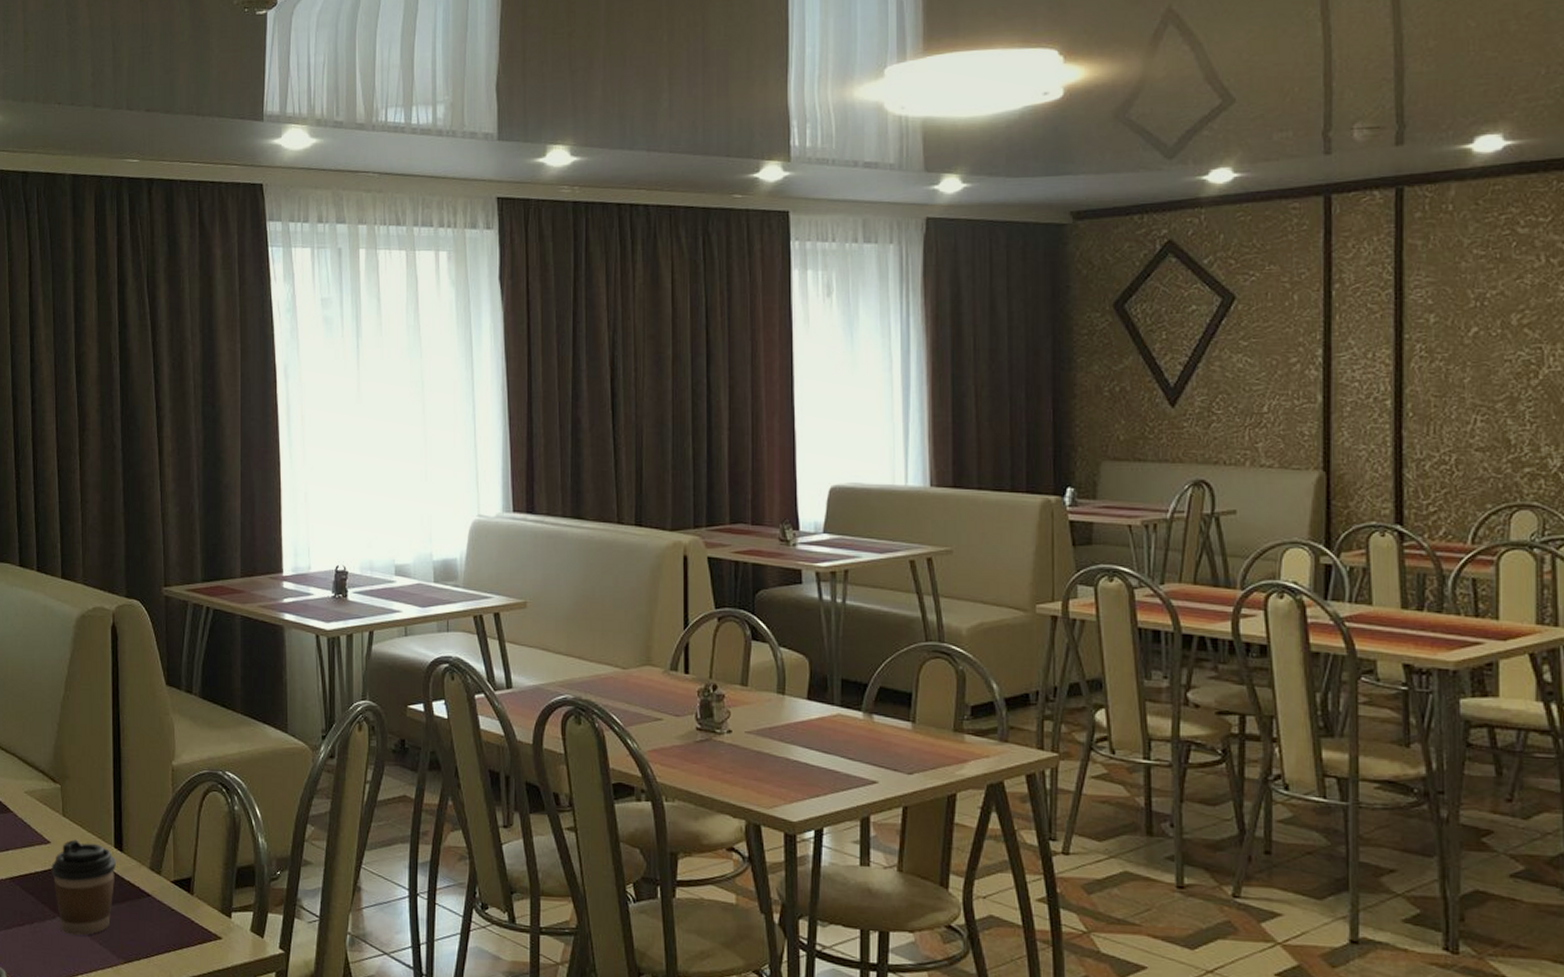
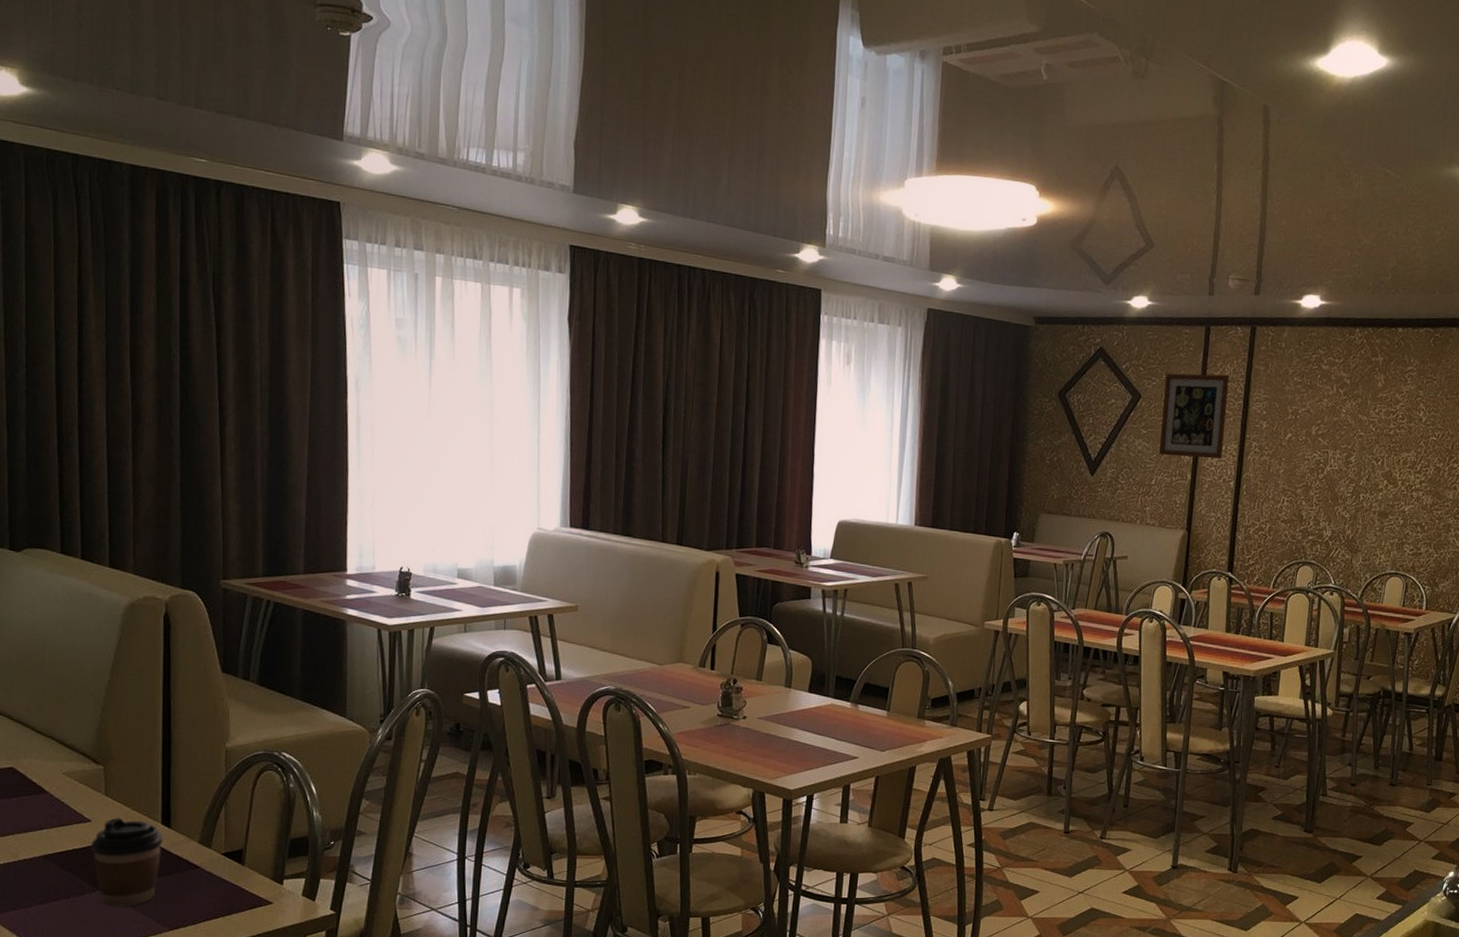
wall art: none [1269,256,1370,372] -> present [1158,373,1230,459]

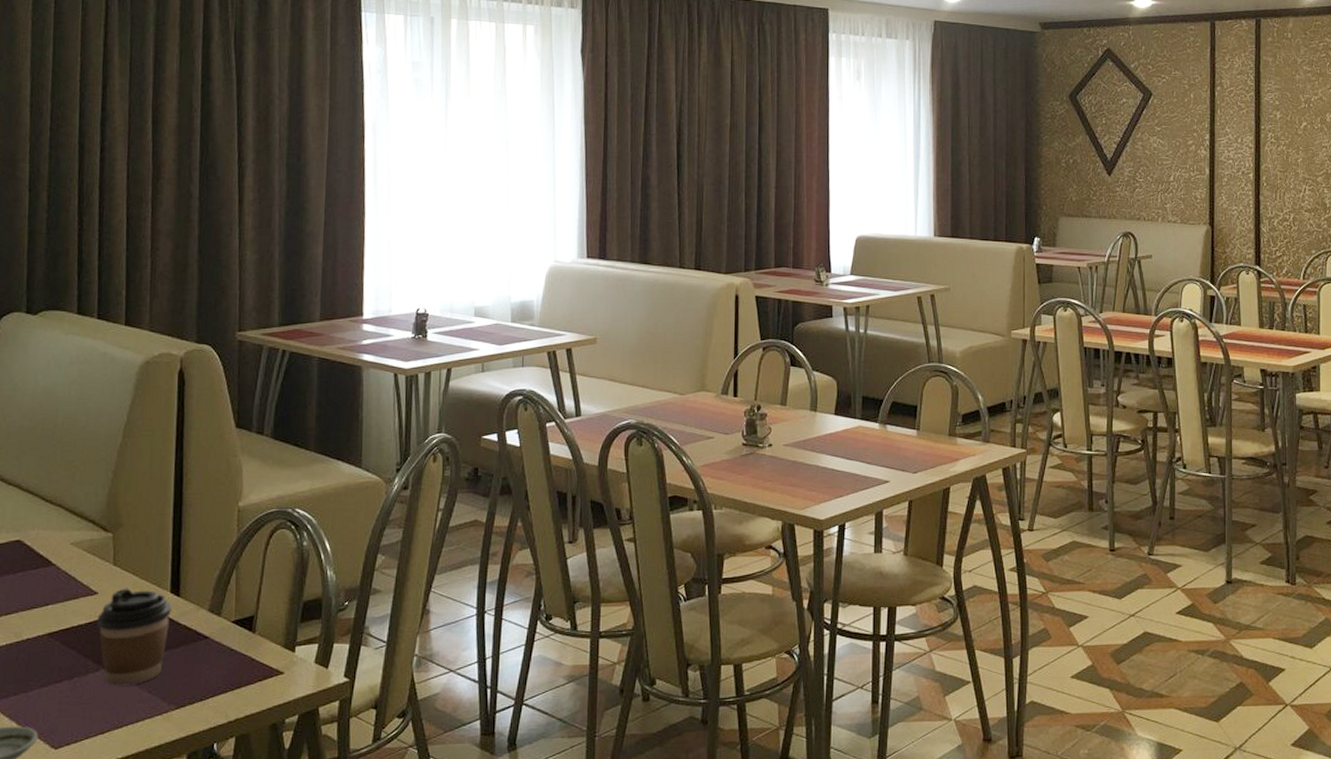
wall art: present [1158,373,1230,459] -> none [1174,68,1239,152]

